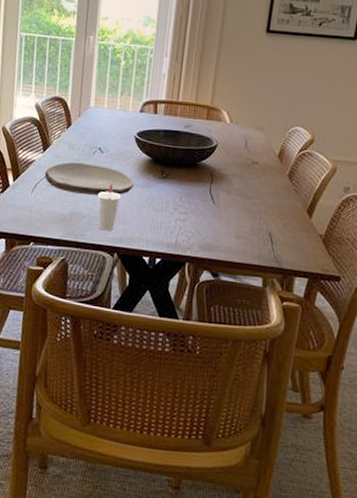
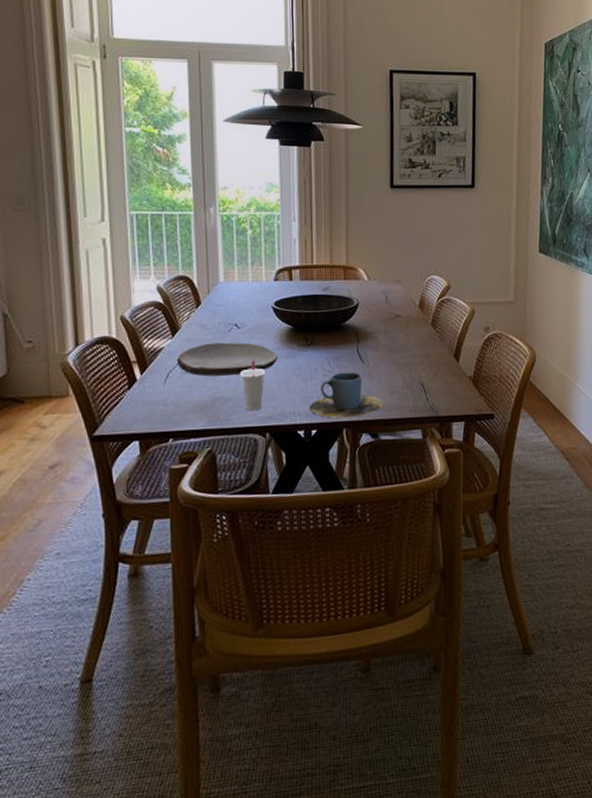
cup: none [156,208,229,254] -> present [309,371,384,419]

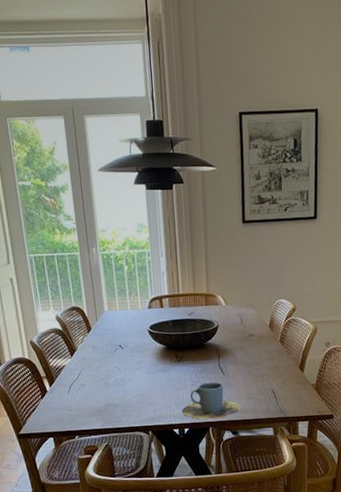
plate: present [177,342,278,377] -> none [76,360,155,388]
cup: present [241,360,265,411] -> none [126,374,145,414]

